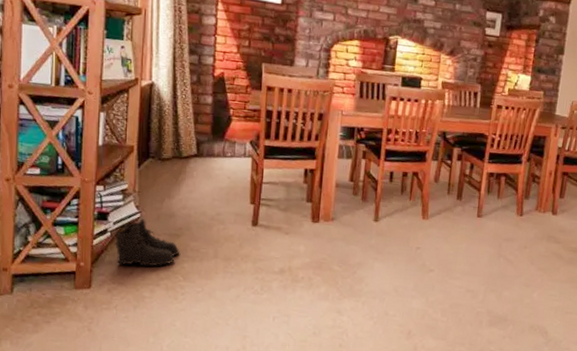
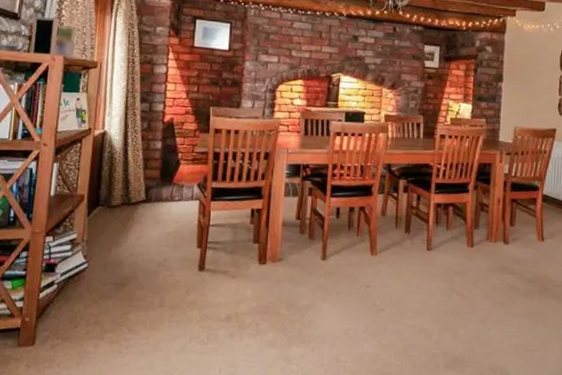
boots: present [114,219,180,267] -> none [60,269,126,319]

